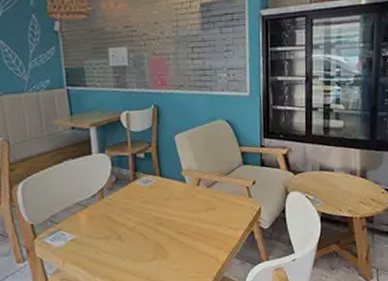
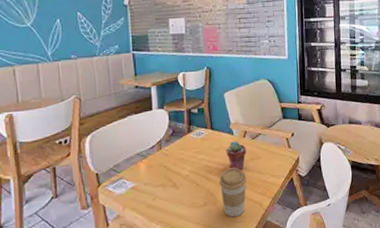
coffee cup: none [169,219,201,273] -> present [219,167,247,218]
potted succulent: none [177,189,201,221] -> present [226,141,247,170]

